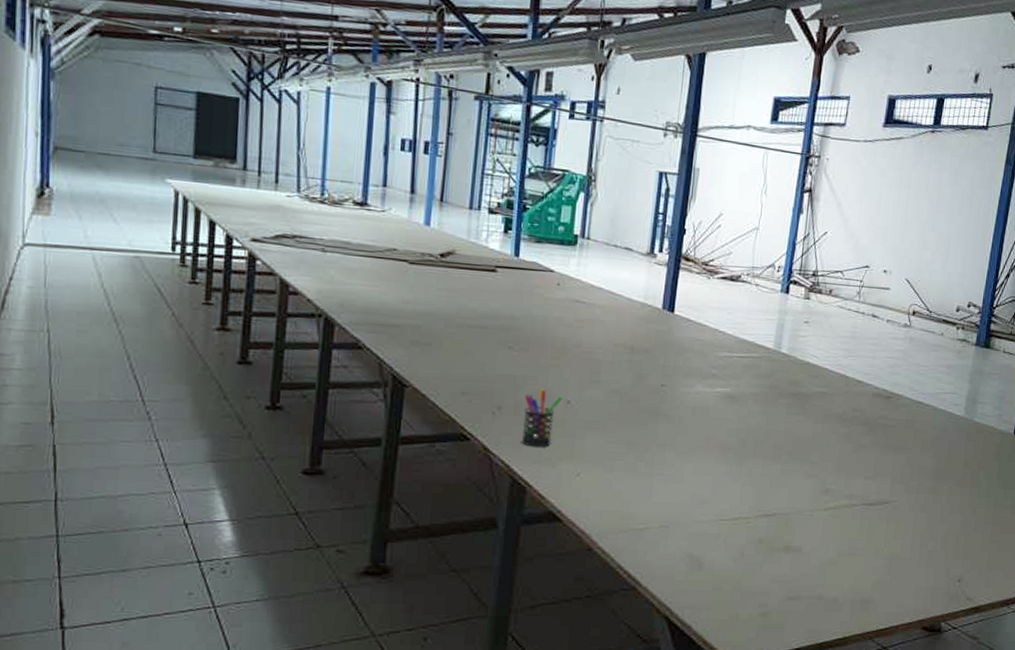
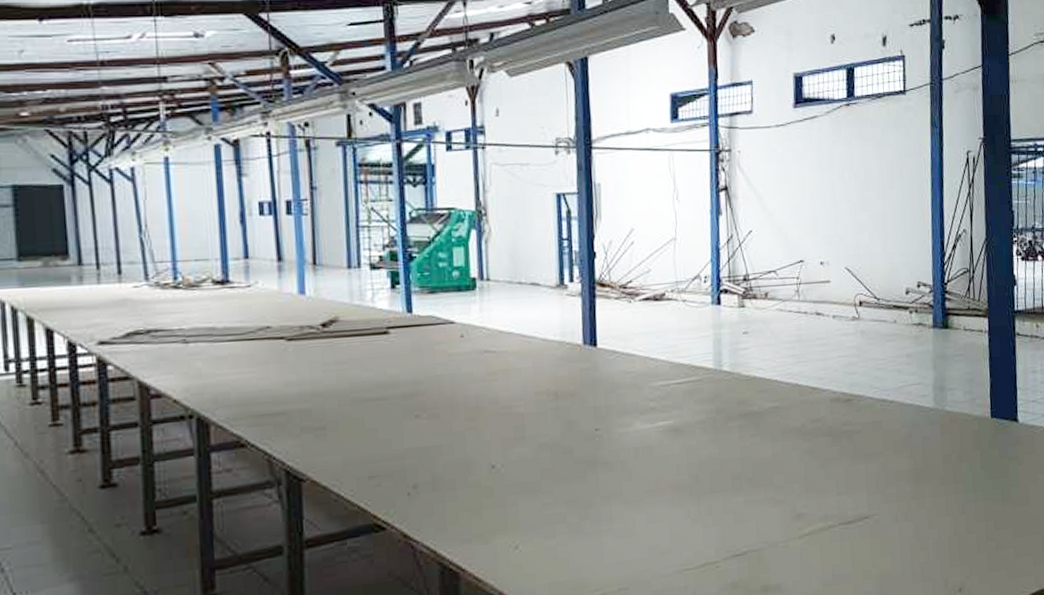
pen holder: present [521,388,563,447] -> none [442,456,486,525]

